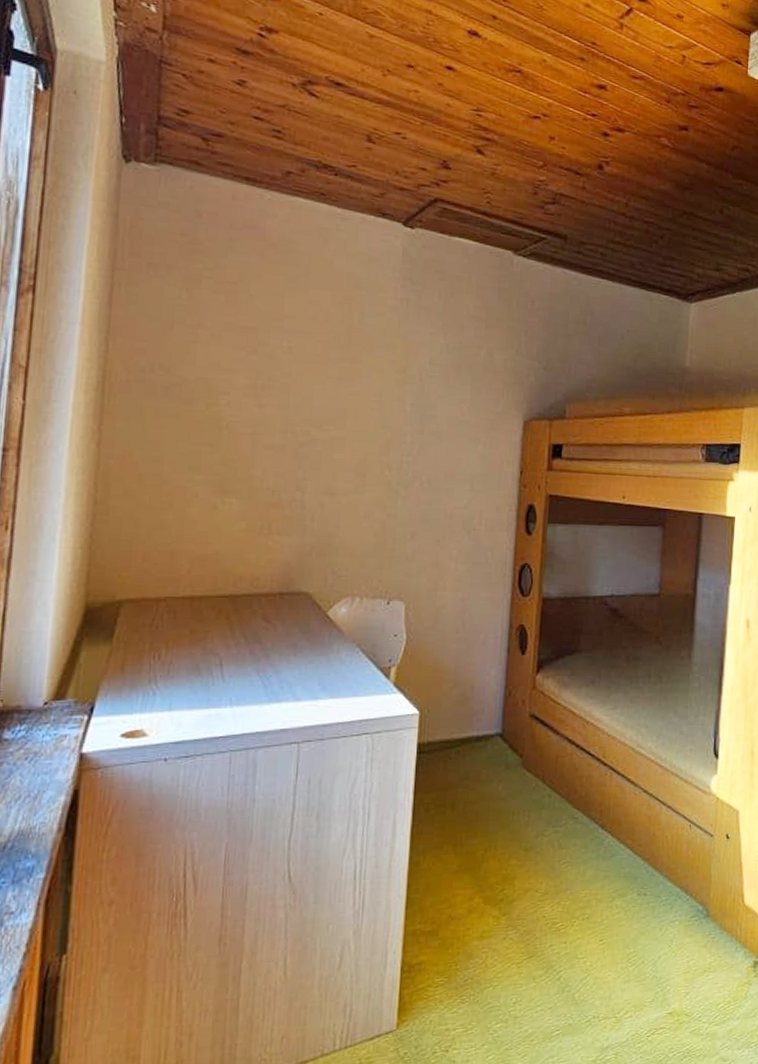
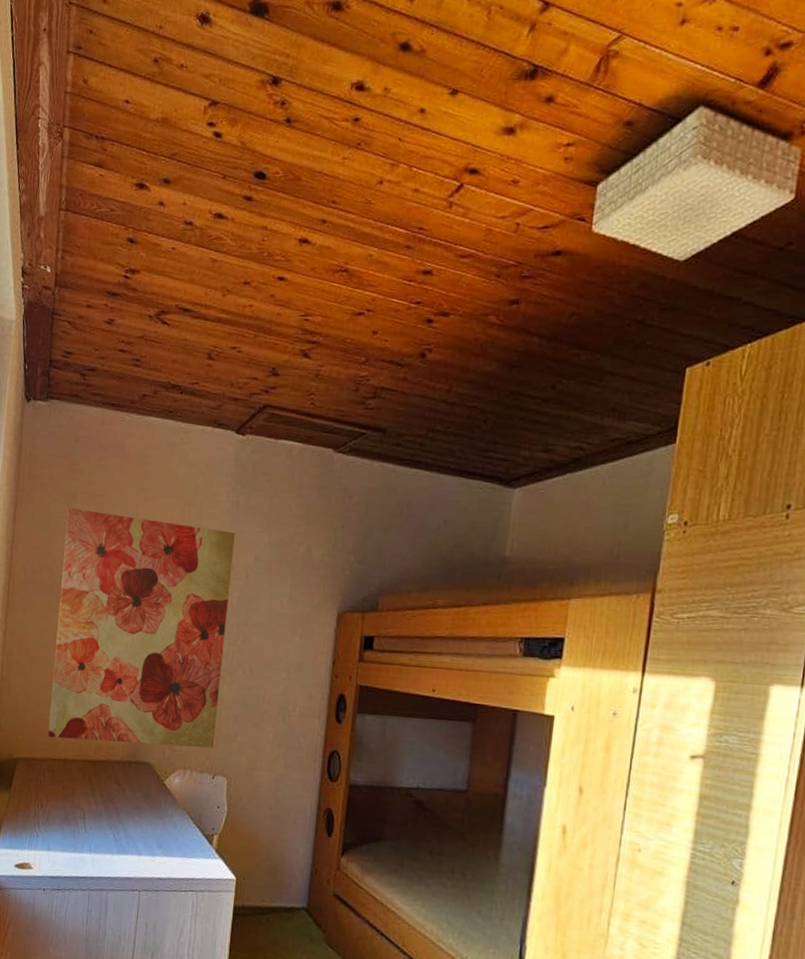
wall art: none [166,294,406,572] -> present [47,507,235,749]

